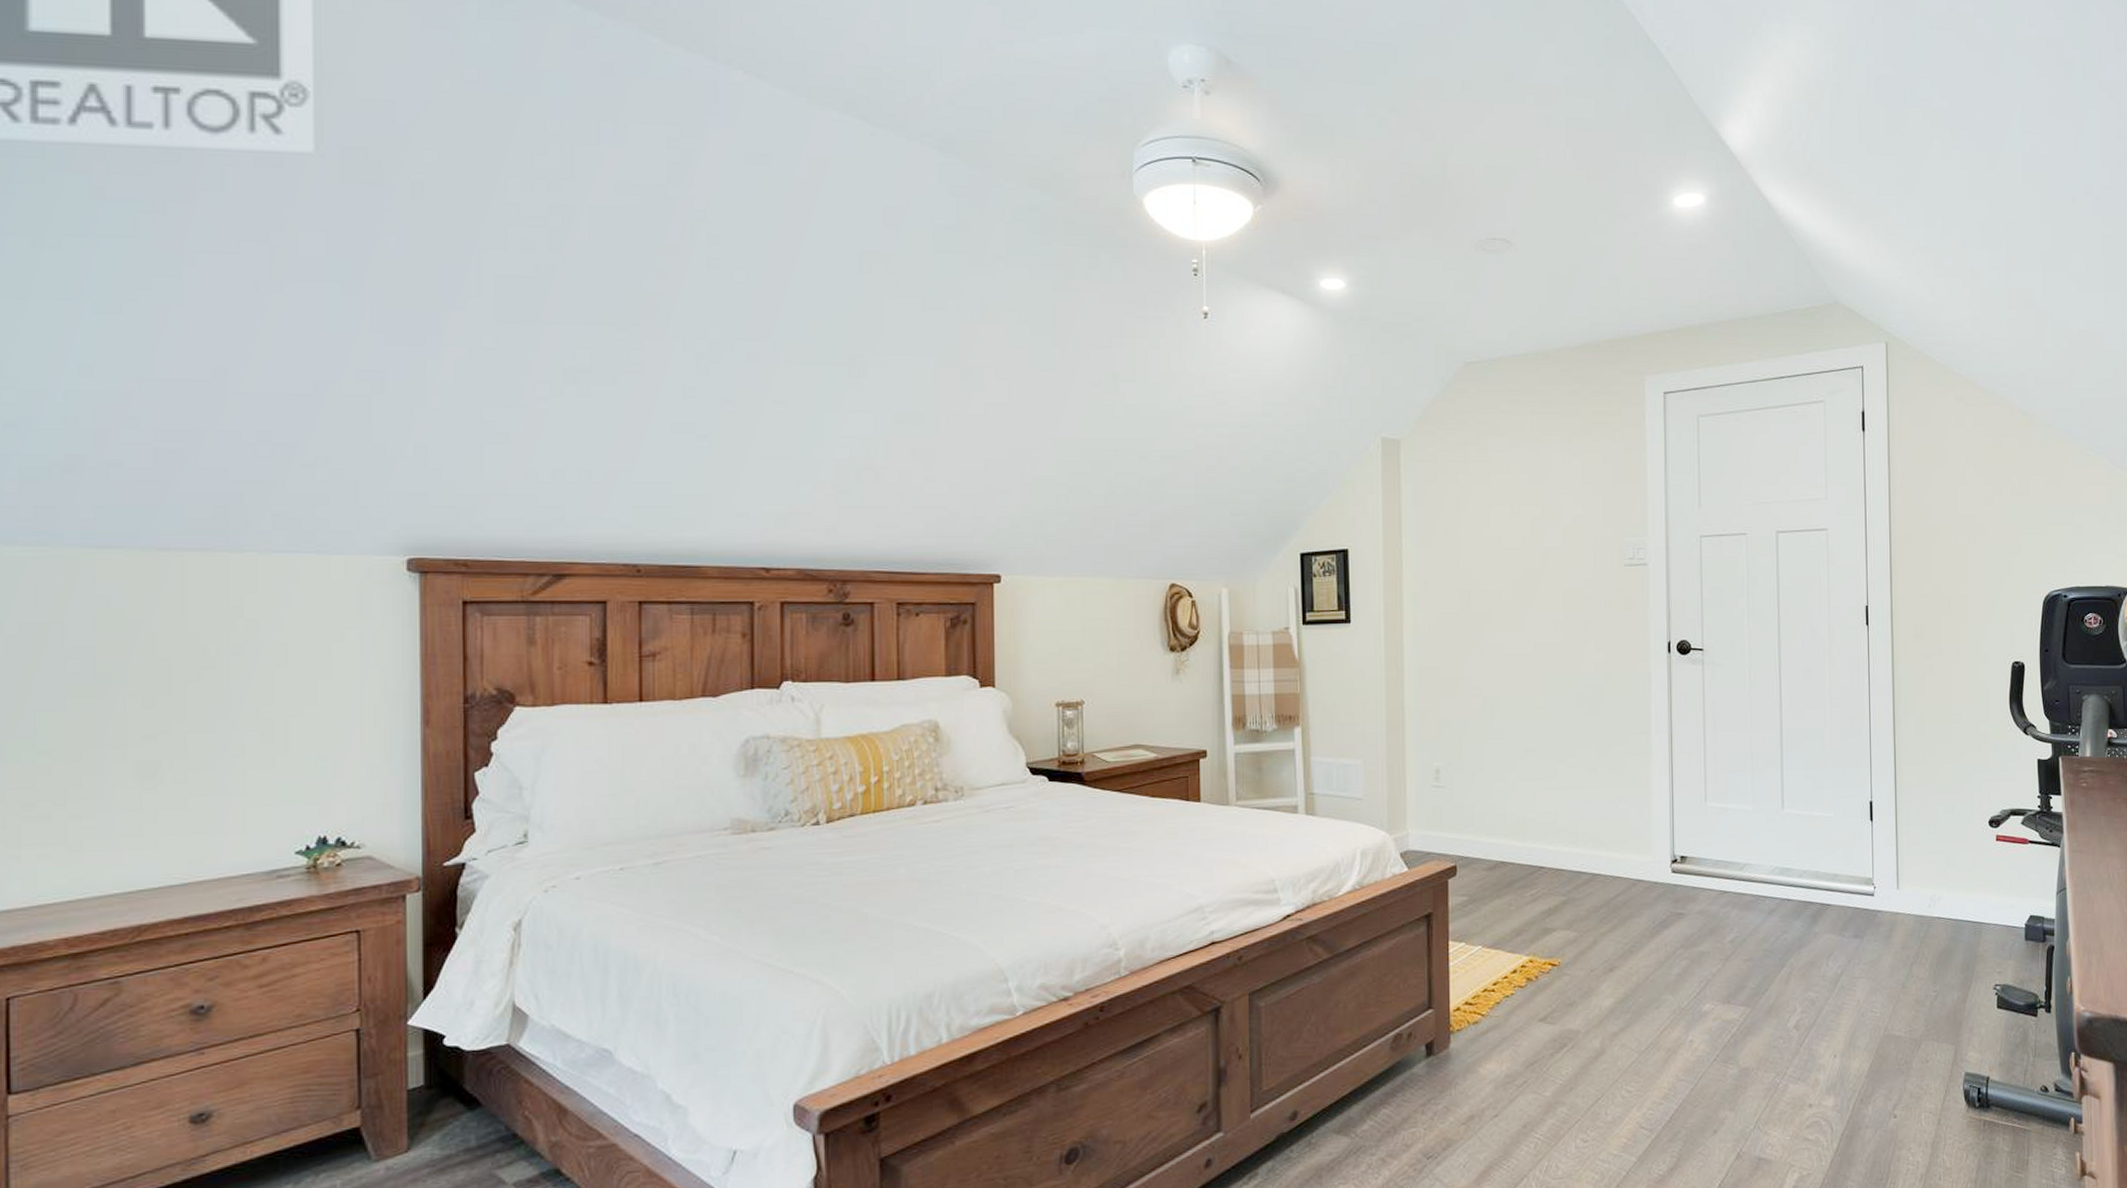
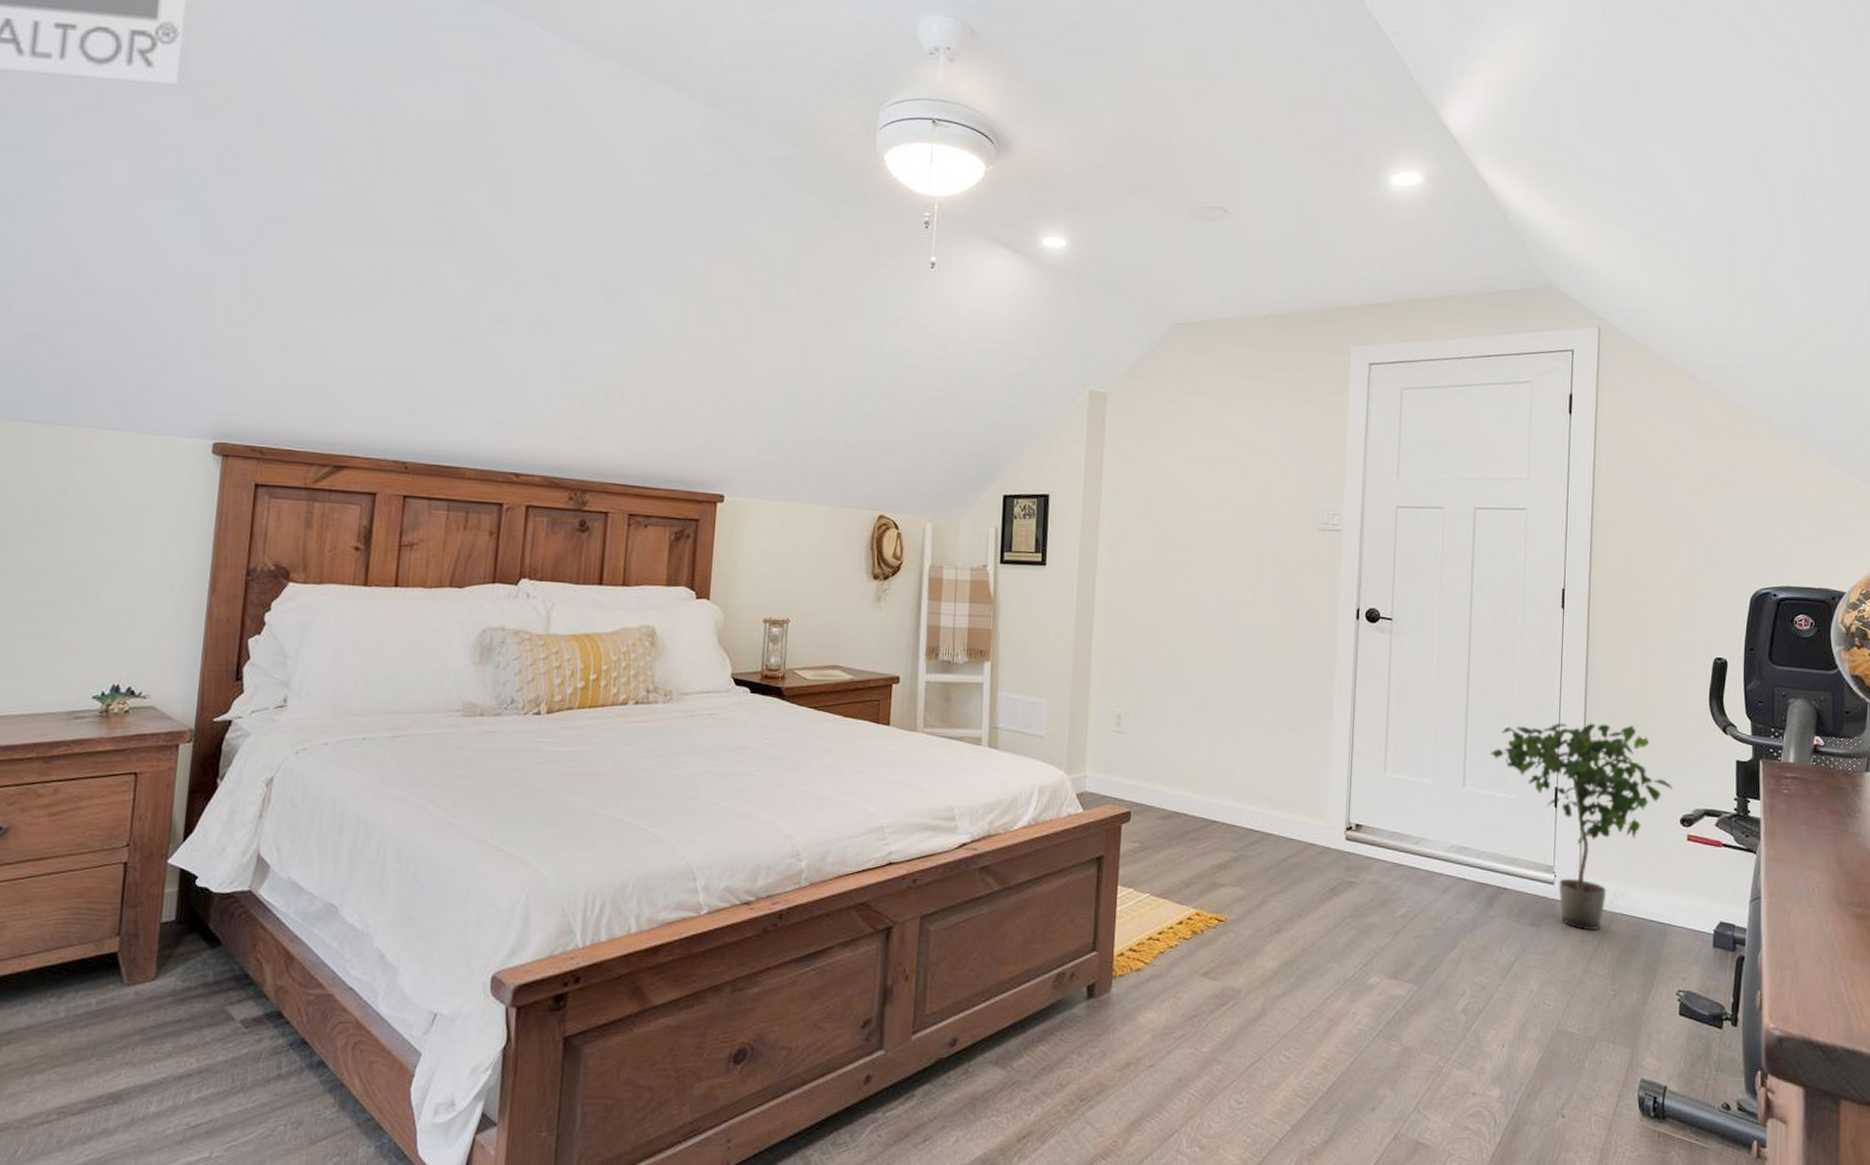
potted plant: none [1805,734,1980,937] -> present [1489,723,1673,931]

